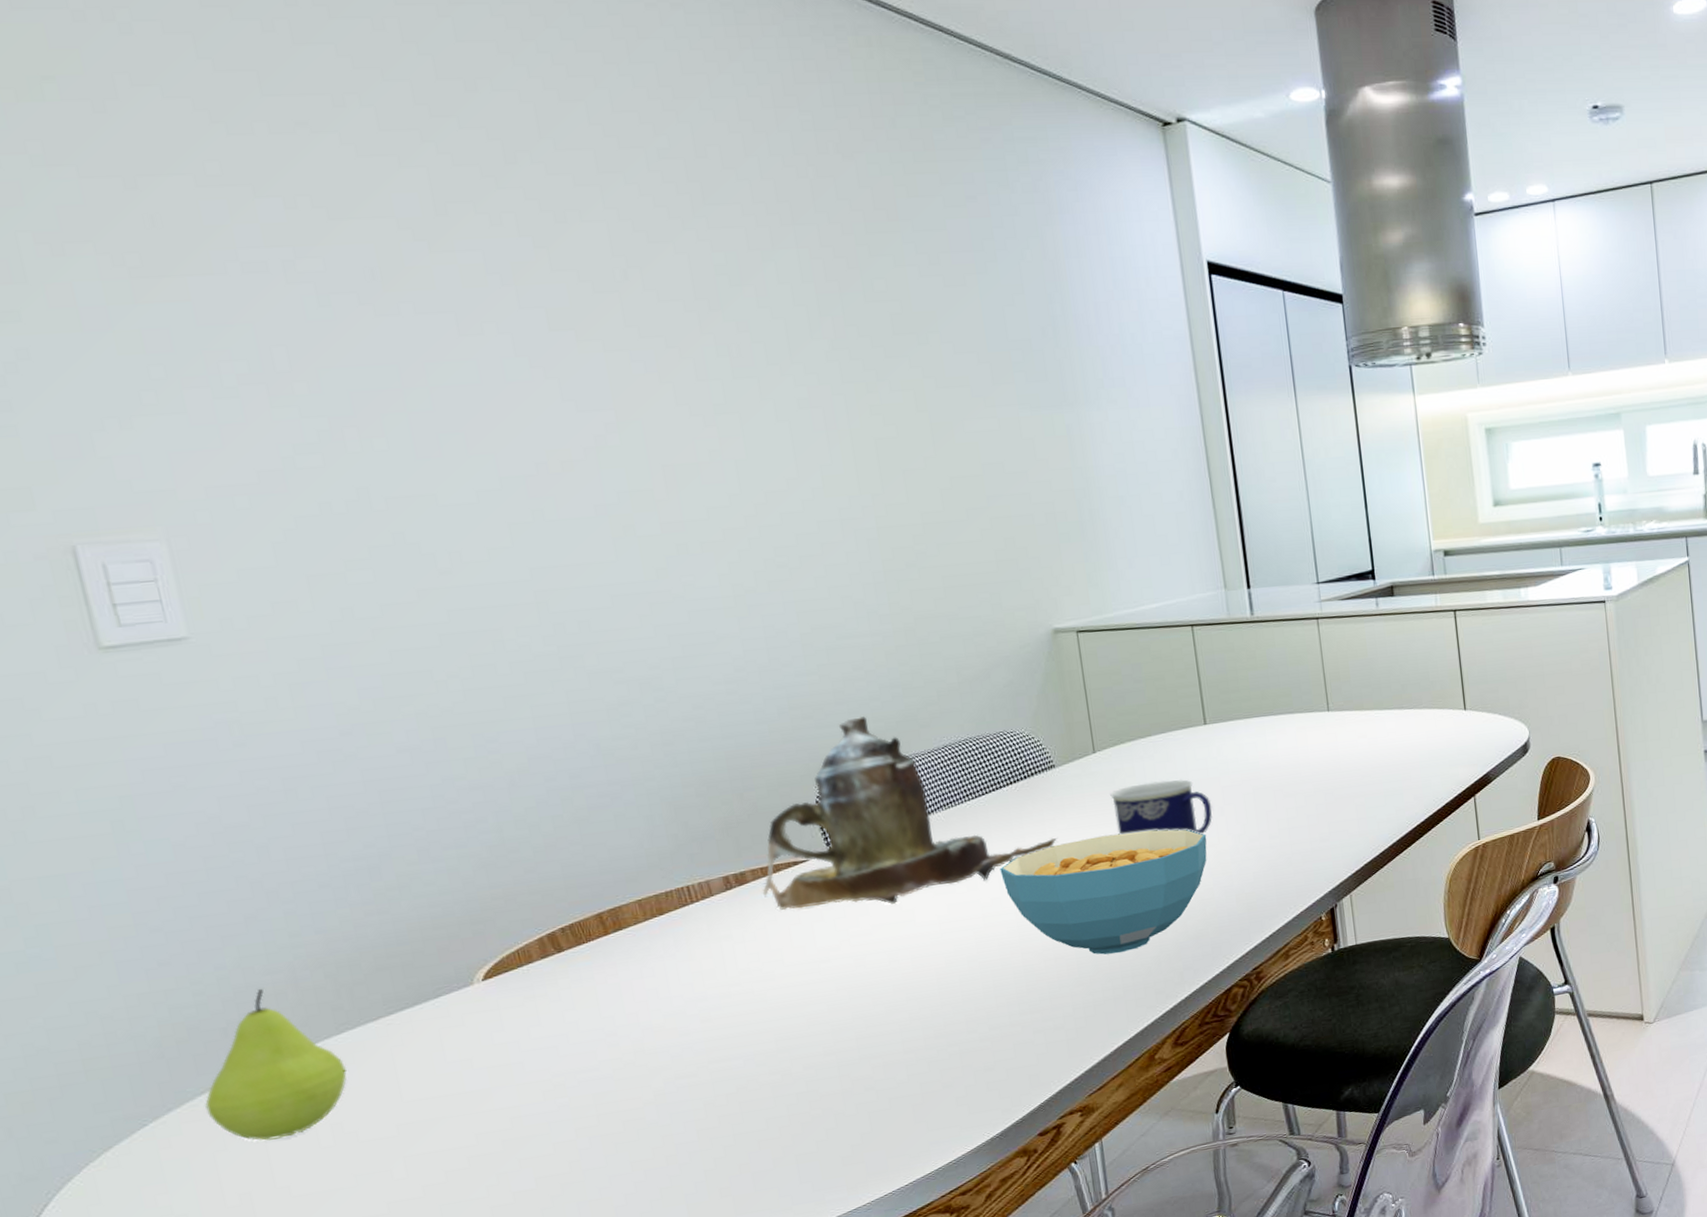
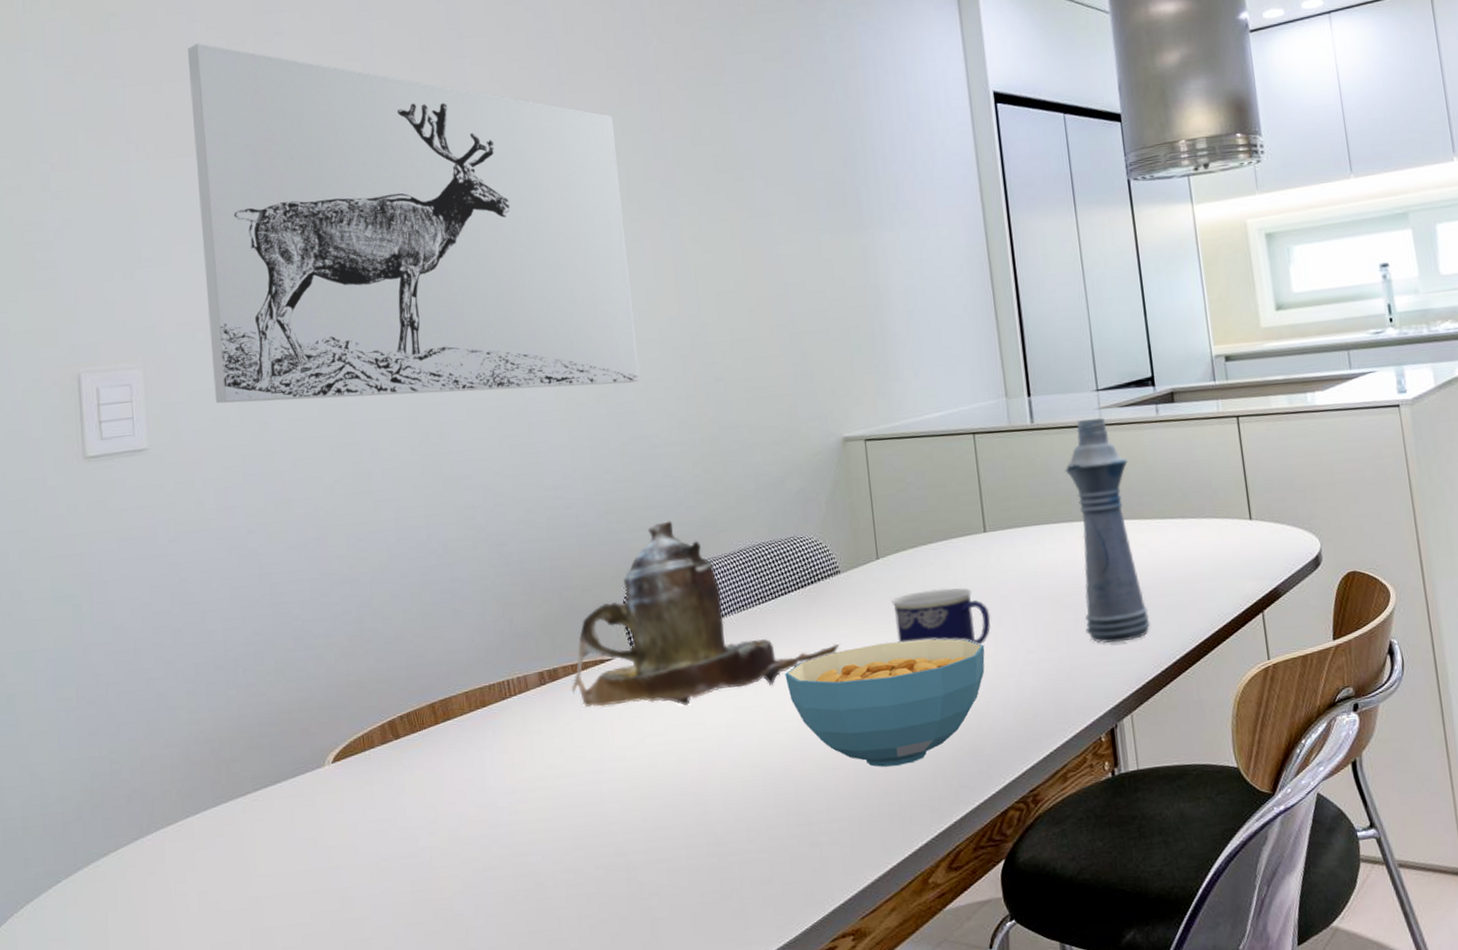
wall art: none [168,127,819,585] -> present [187,43,640,404]
fruit: present [205,988,347,1141] -> none [106,760,217,904]
bottle: none [1285,610,1369,829] -> present [1065,417,1151,643]

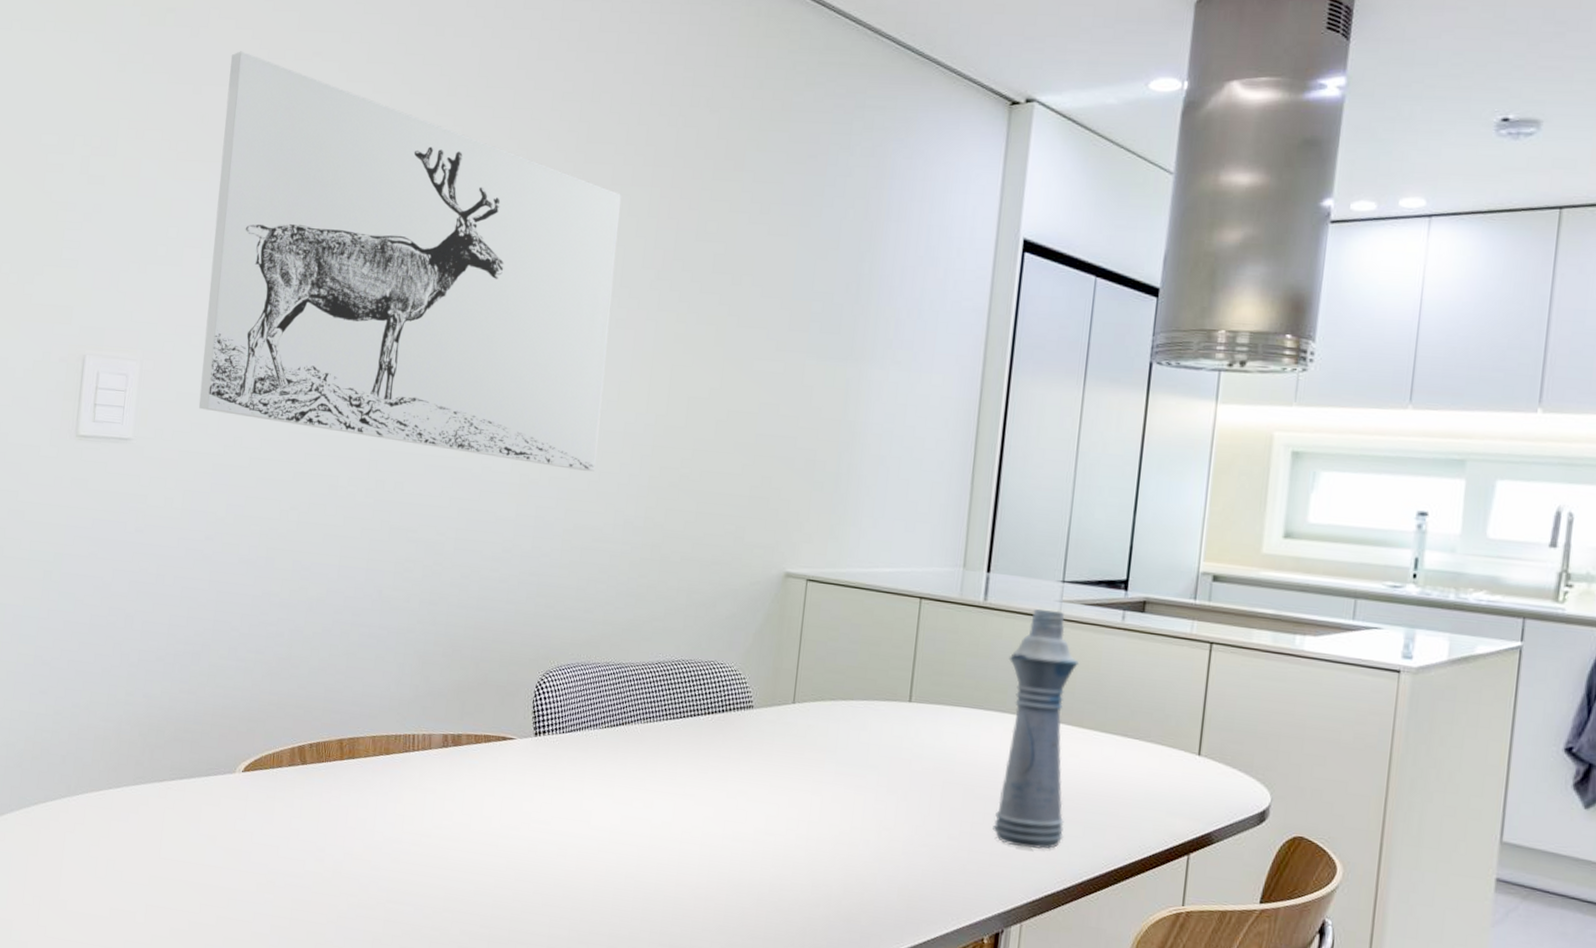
teapot: present [571,521,840,708] -> none [470,616,737,803]
cereal bowl: present [785,638,985,767] -> none [677,785,884,914]
cup: present [891,587,991,645] -> none [796,745,897,815]

